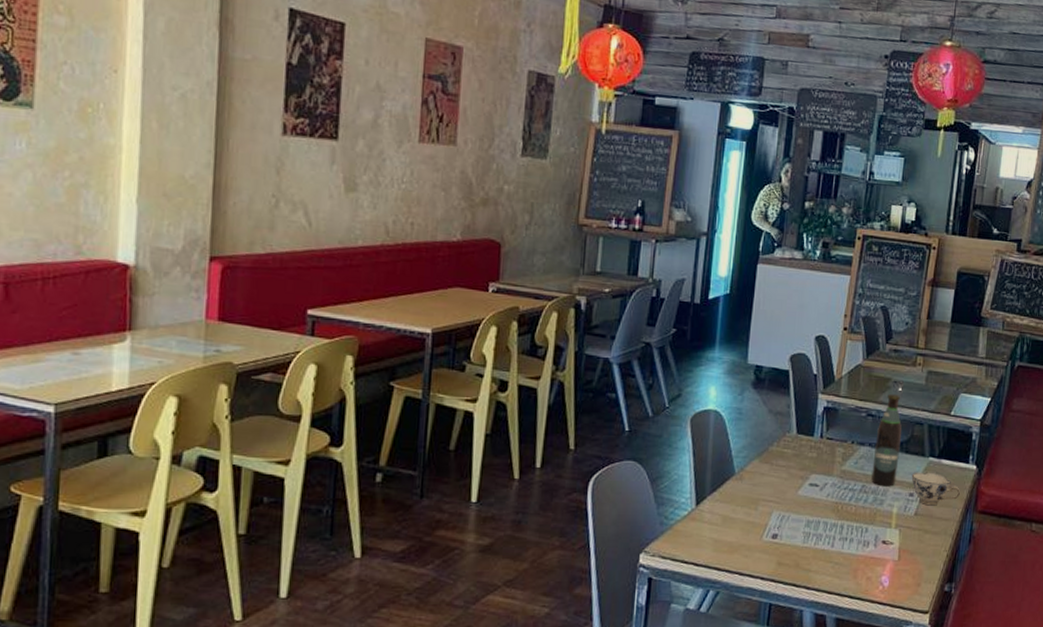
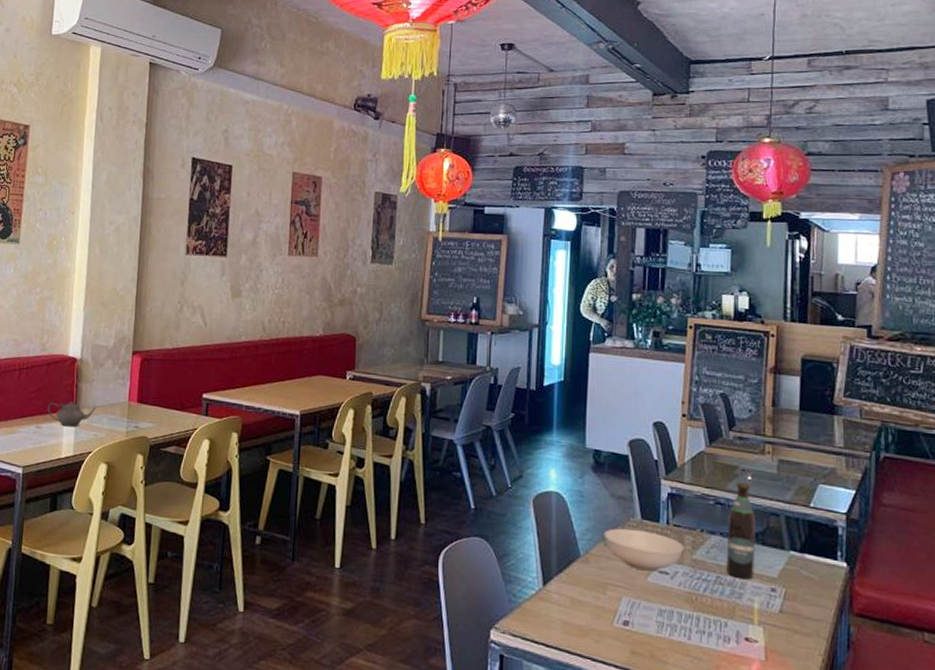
teapot: none [88,319,160,353] -> present [47,401,96,427]
bowl: none [759,444,835,485] -> present [603,528,684,572]
teacup: present [911,472,961,506] -> none [771,565,832,604]

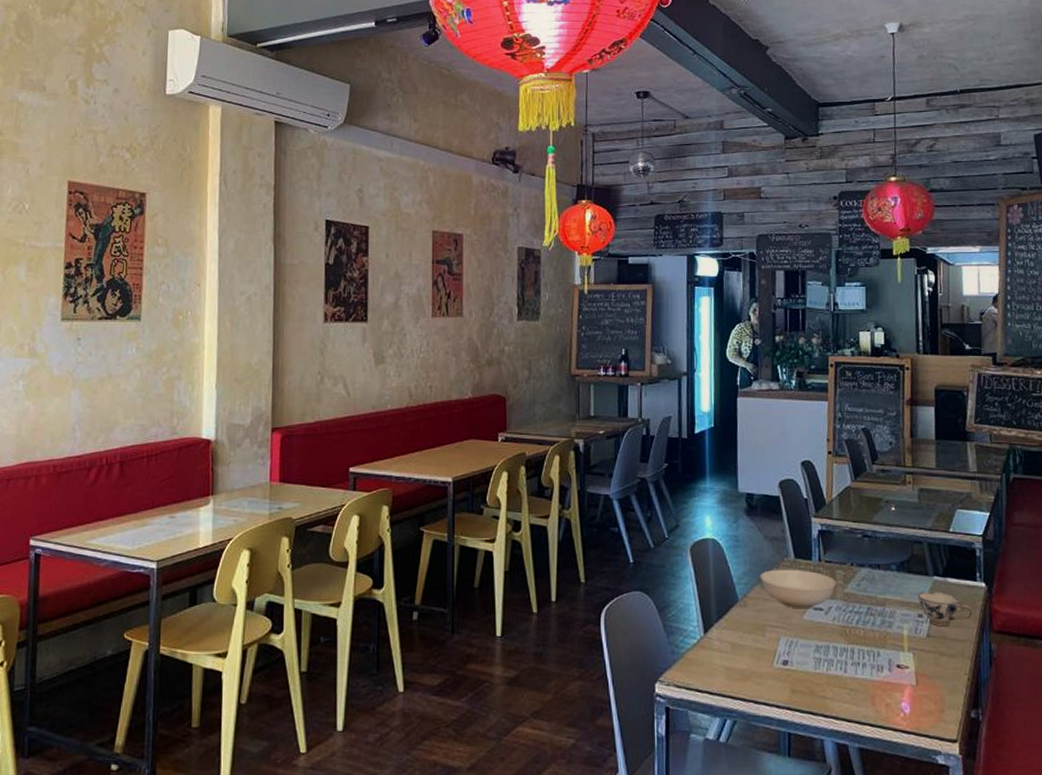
teapot: present [47,401,96,427] -> none [181,486,235,514]
bottle: present [726,481,756,580] -> none [875,513,902,608]
teacup: none [771,565,832,604] -> present [917,591,973,627]

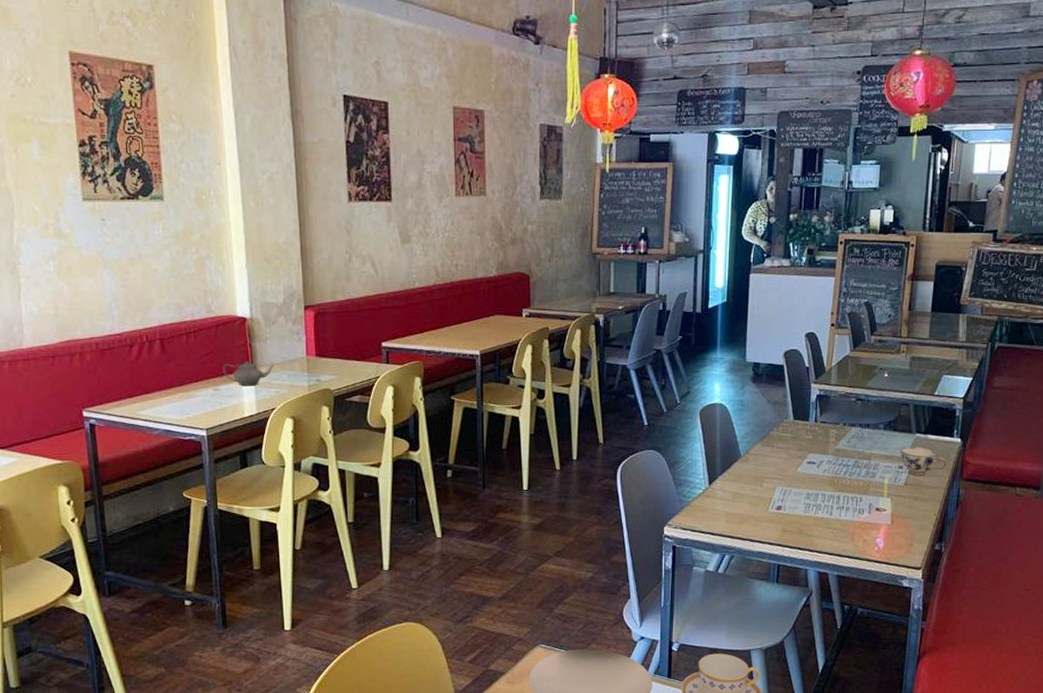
teapot: none [181,486,235,514] -> present [223,361,274,387]
bowl: present [760,569,837,609] -> none [761,429,829,463]

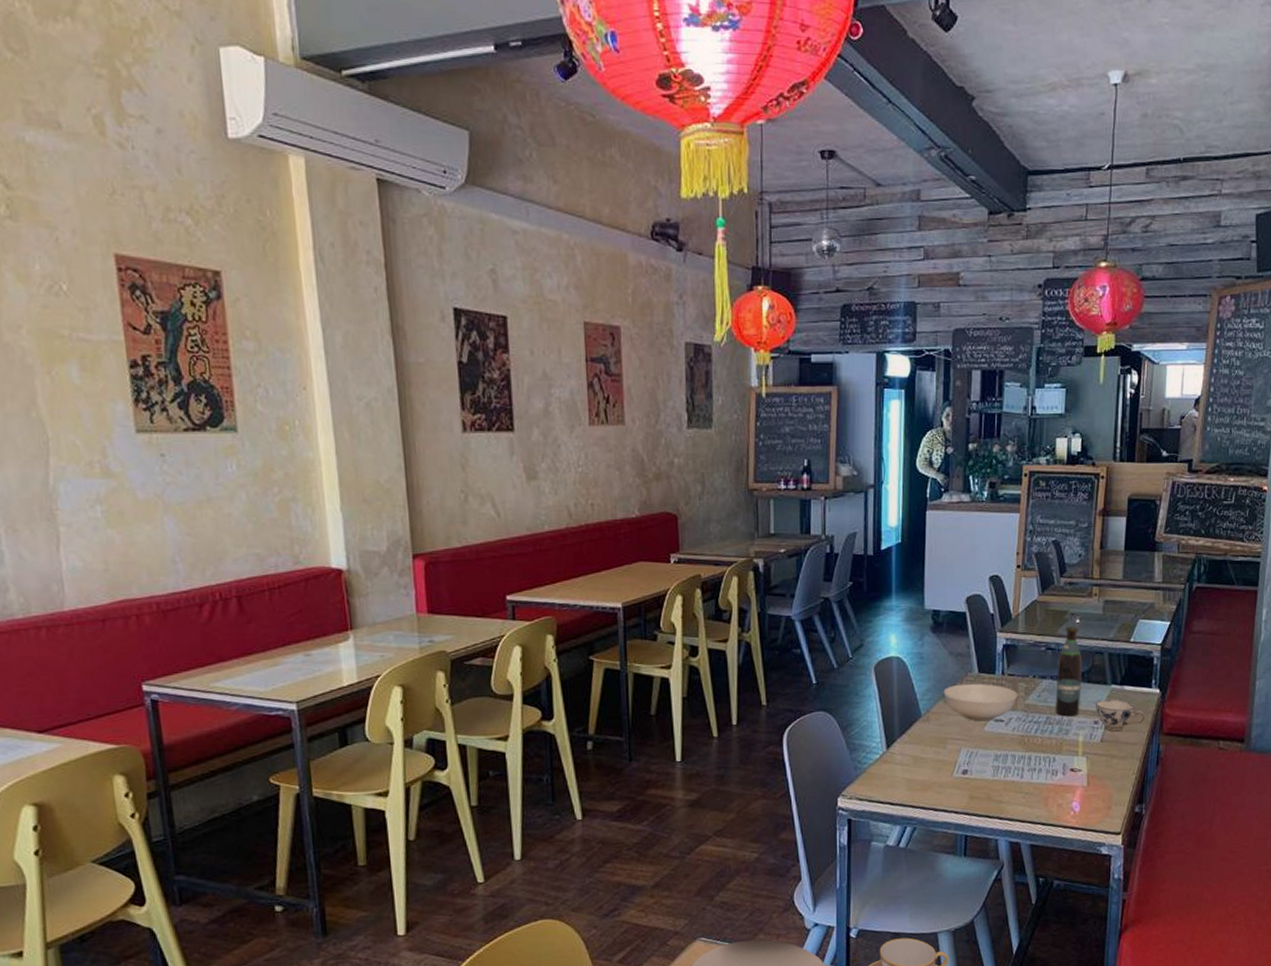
teapot: present [223,361,274,387] -> none [315,620,378,651]
bowl: none [761,429,829,463] -> present [943,683,1018,722]
bottle: none [863,379,890,461] -> present [1055,625,1083,717]

